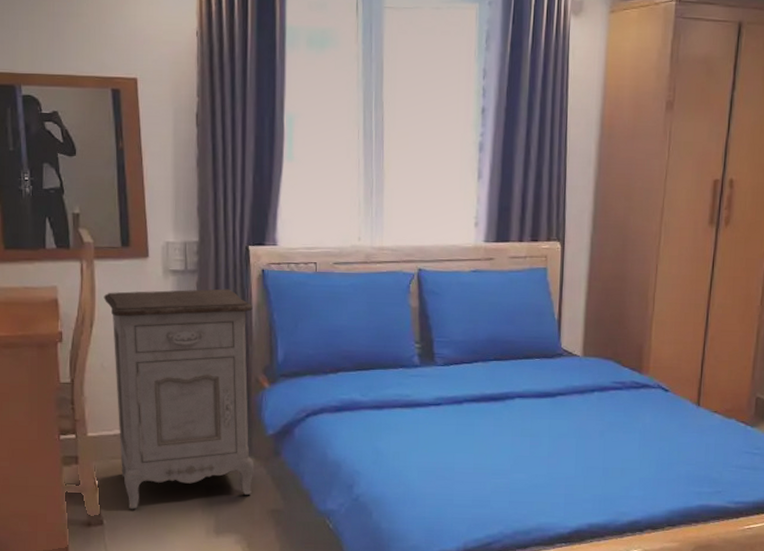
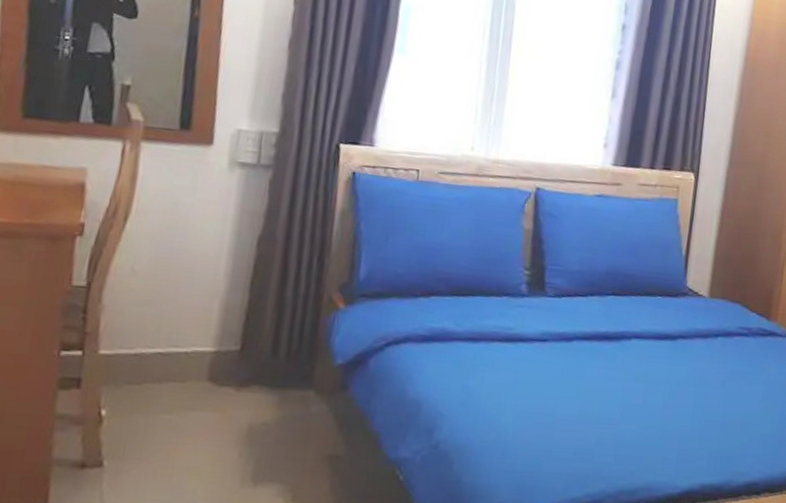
nightstand: present [103,289,254,509] -> none [138,181,336,449]

